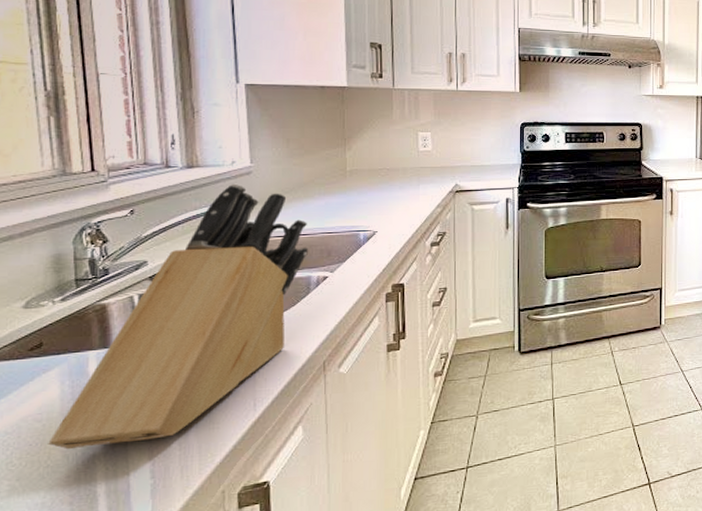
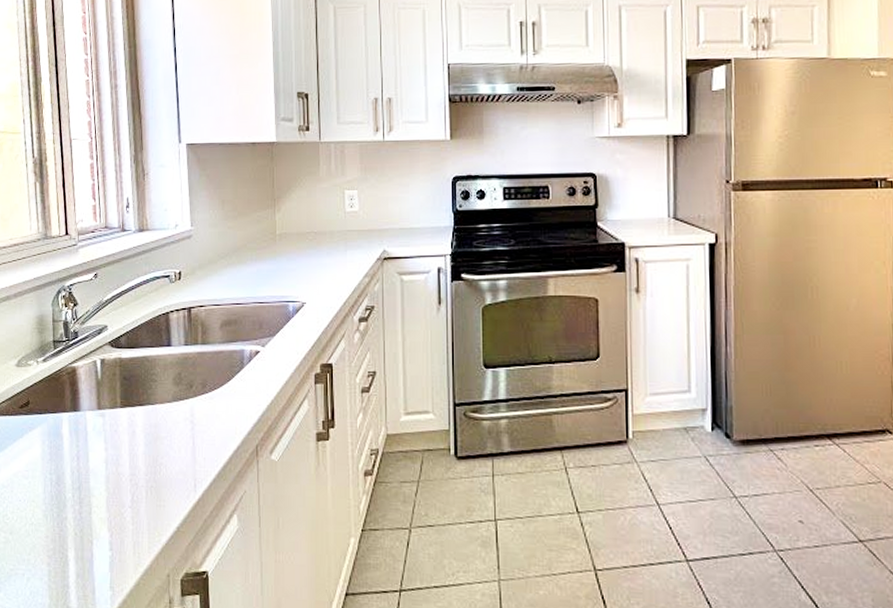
knife block: present [48,183,308,450] -> none [33,248,241,510]

